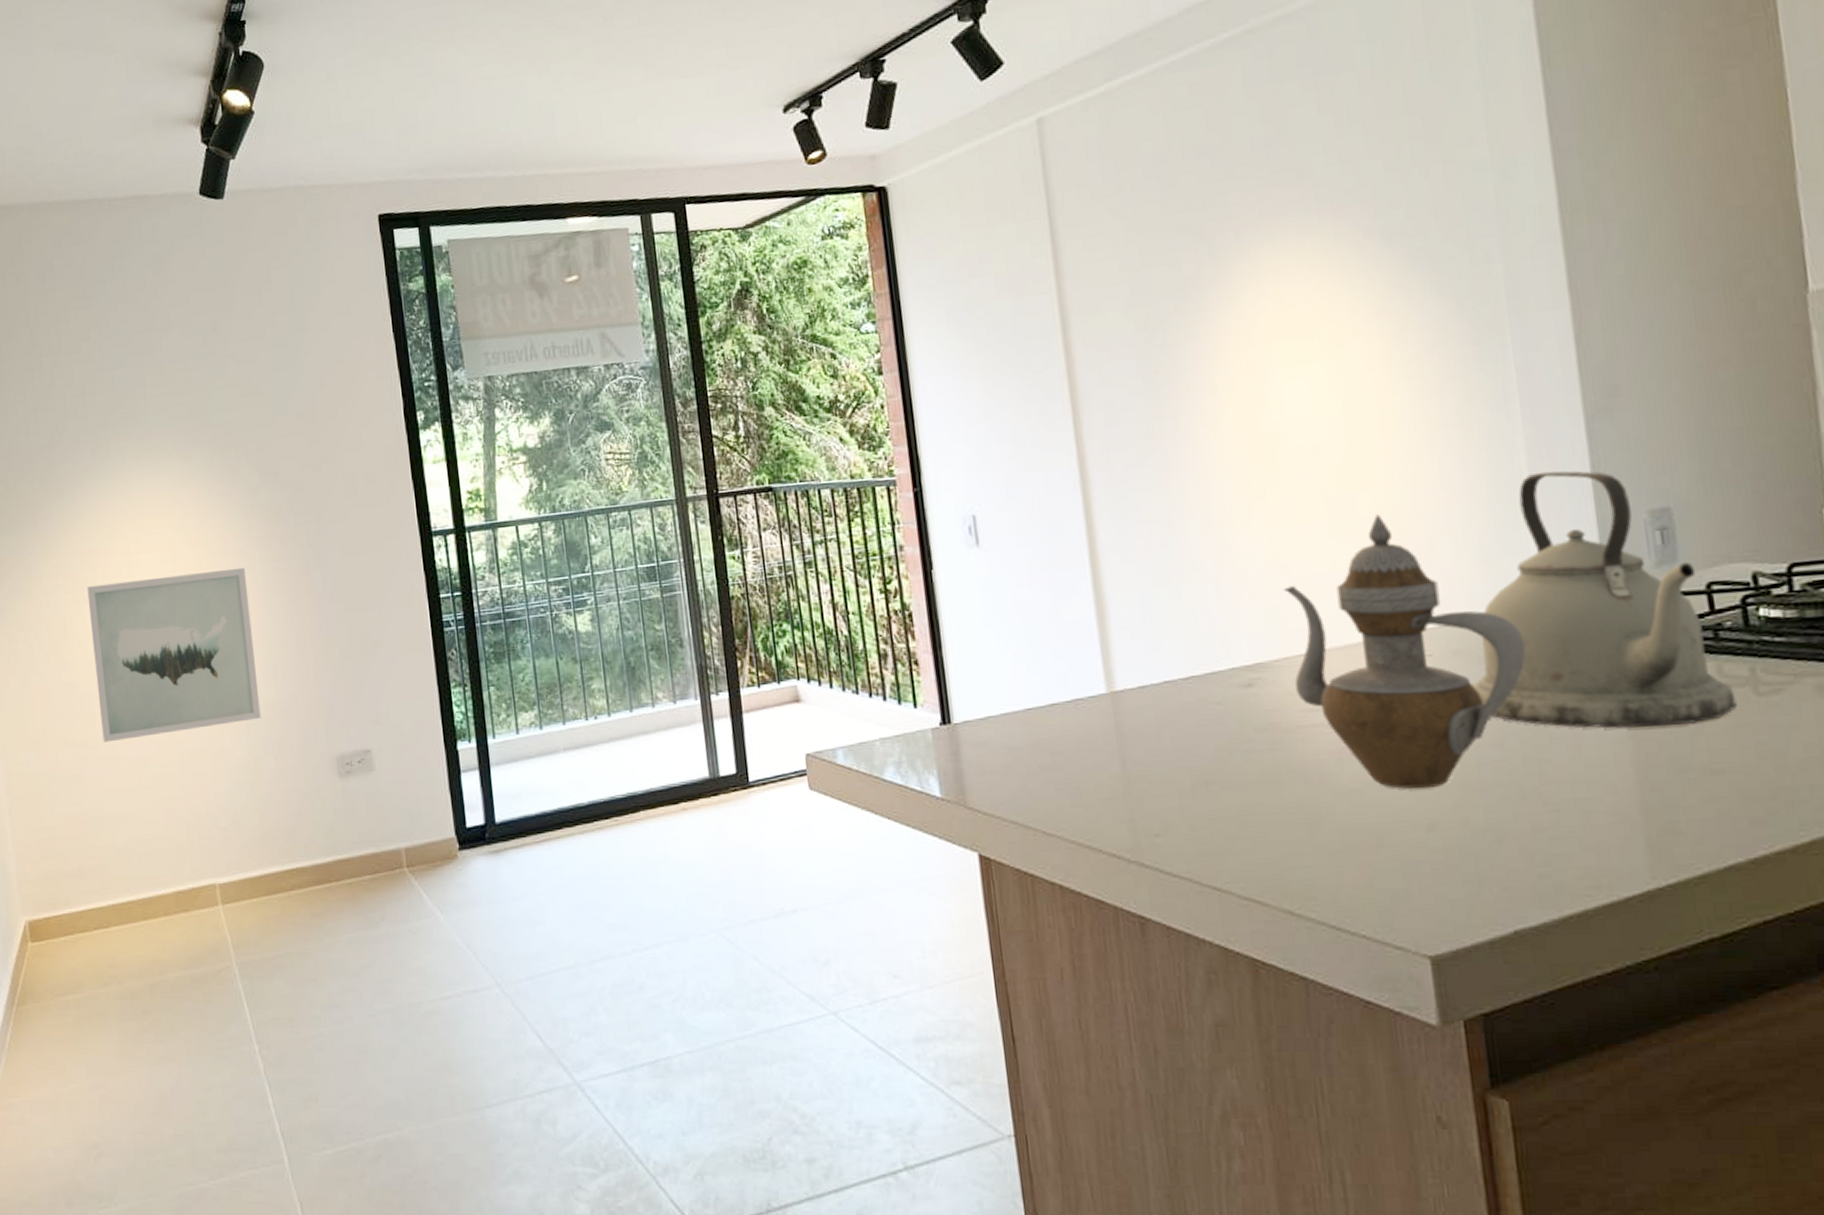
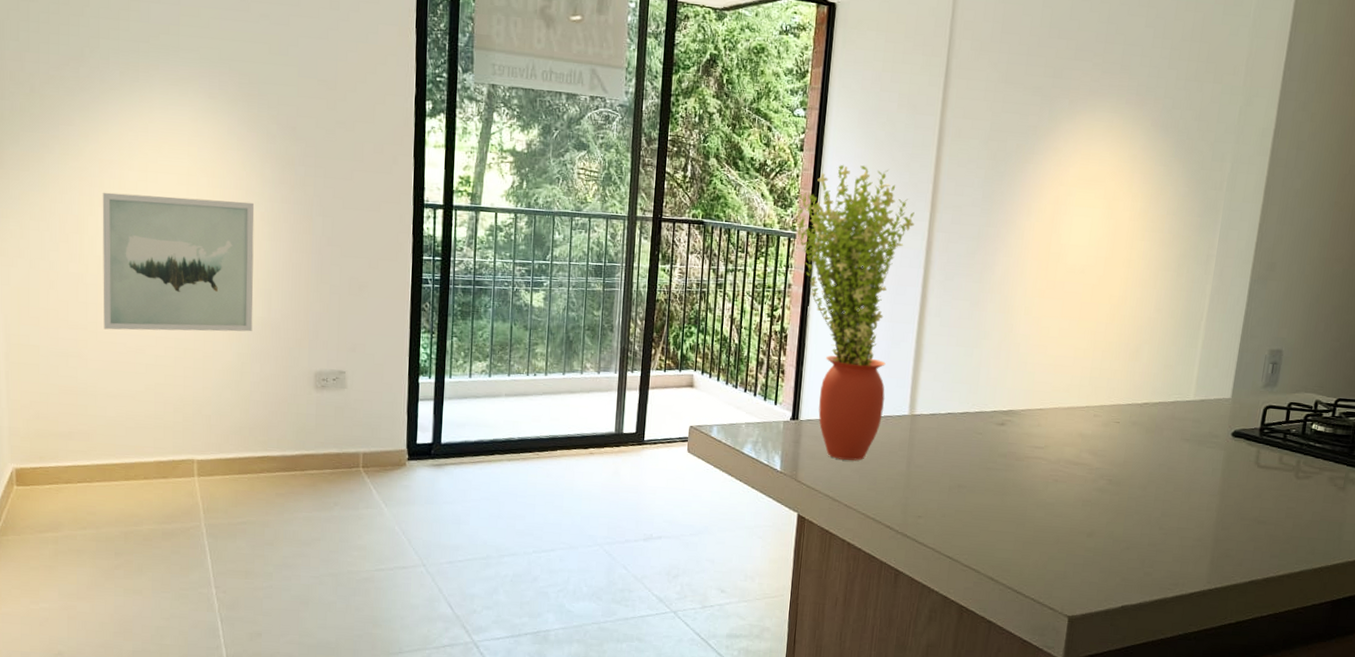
potted plant: none [888,373,1069,770] -> present [795,164,915,461]
teapot: present [1284,514,1526,790] -> none [1030,321,1177,510]
kettle: present [1472,470,1737,729] -> none [1138,312,1285,491]

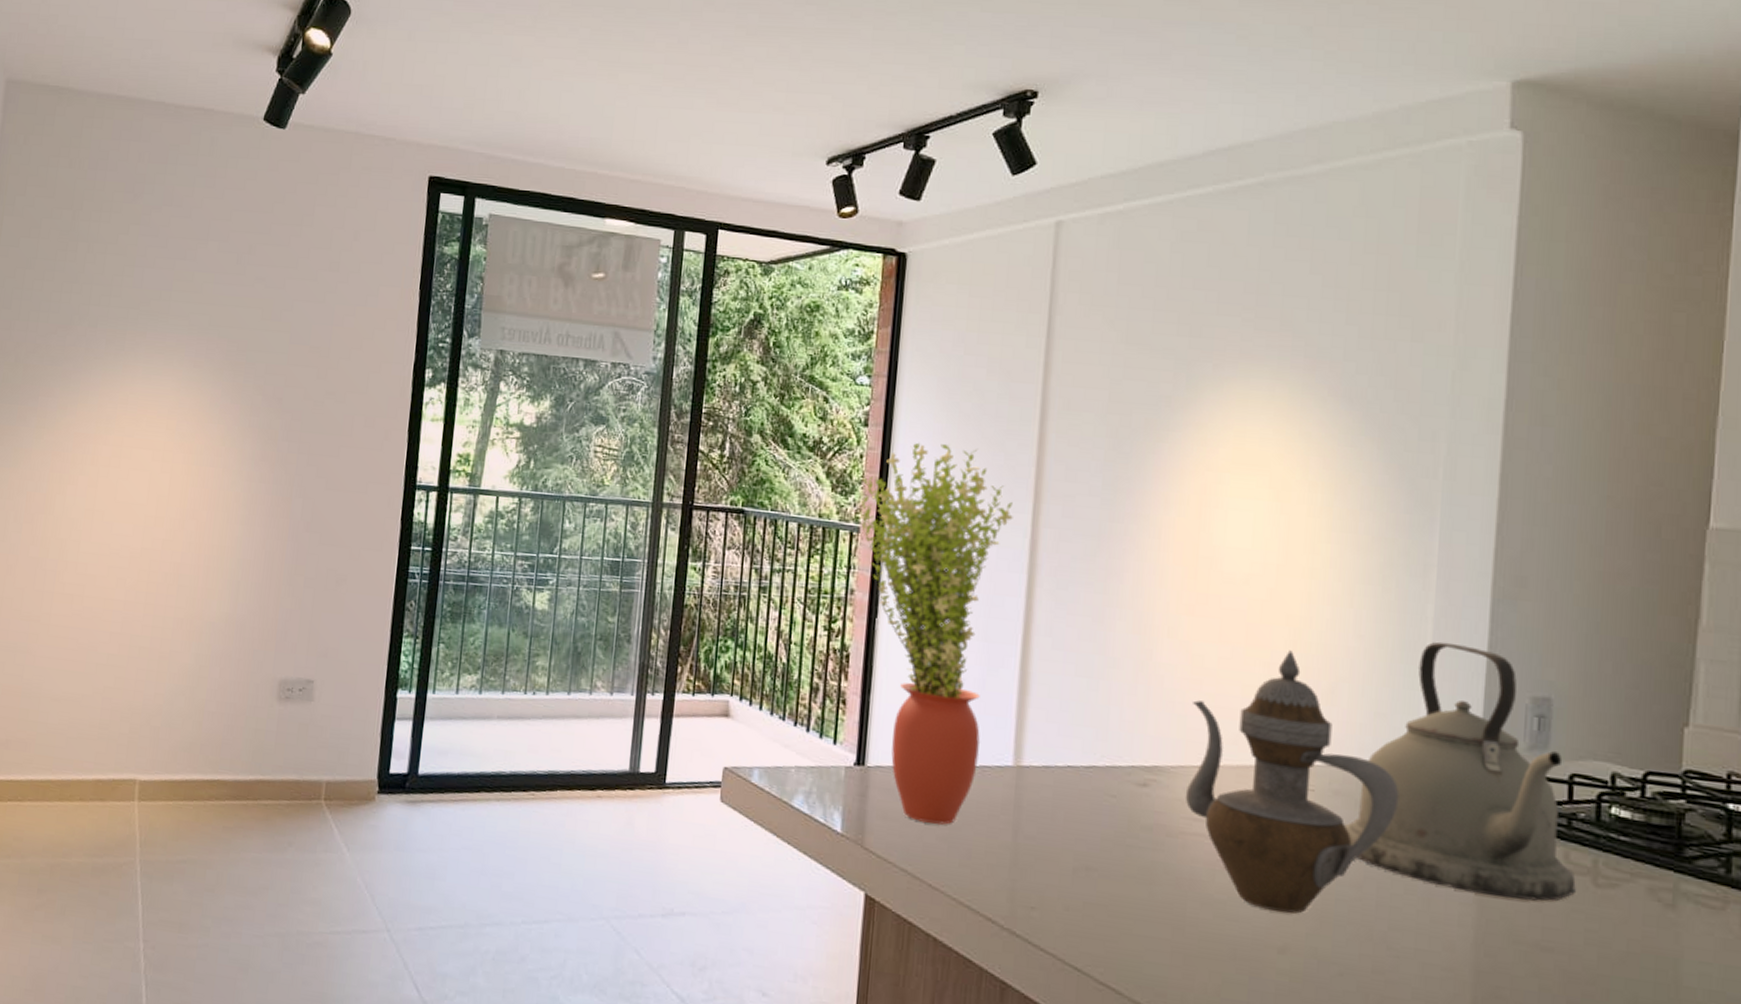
wall art: present [102,192,255,332] -> none [57,468,231,630]
teapot: none [1030,321,1177,510] -> present [1185,650,1399,914]
kettle: none [1138,312,1285,491] -> present [1344,641,1576,901]

